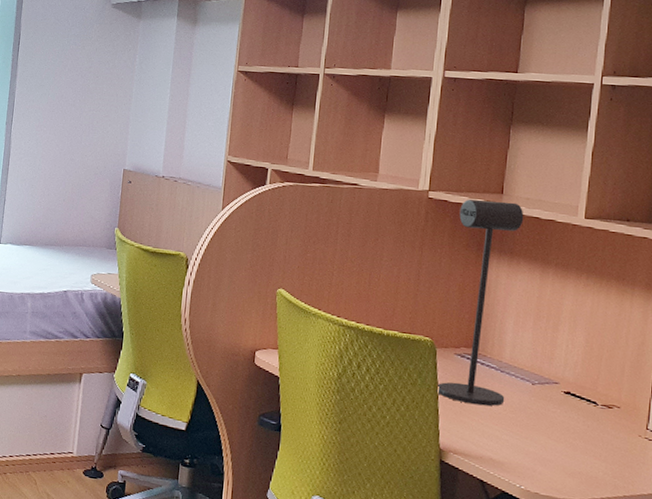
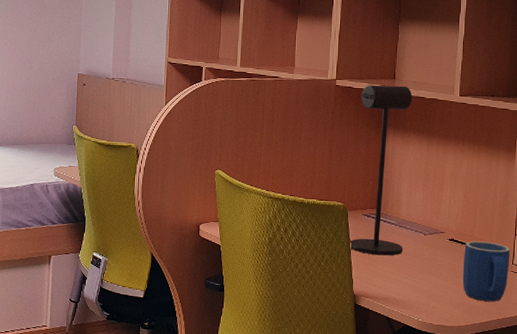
mug: none [579,396,645,474] -> present [462,241,510,302]

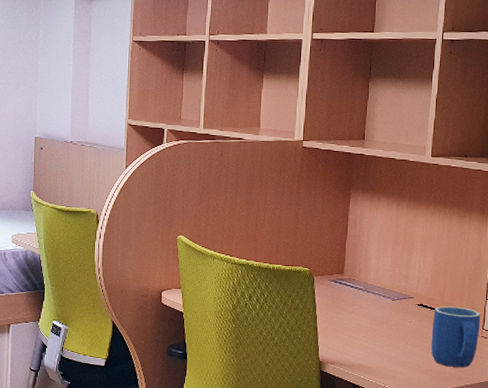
desk lamp: present [349,85,412,256] -> none [315,146,382,322]

